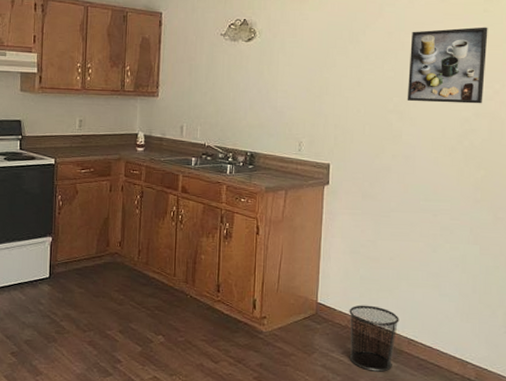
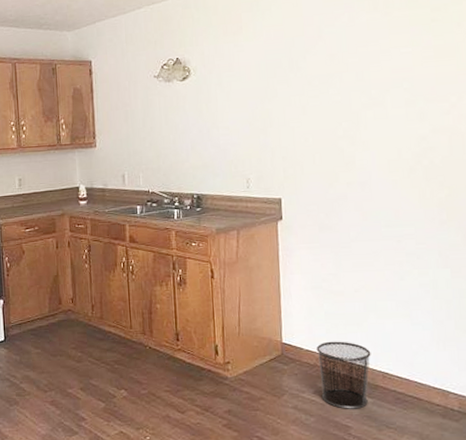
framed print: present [407,27,488,104] -> none [355,37,440,125]

